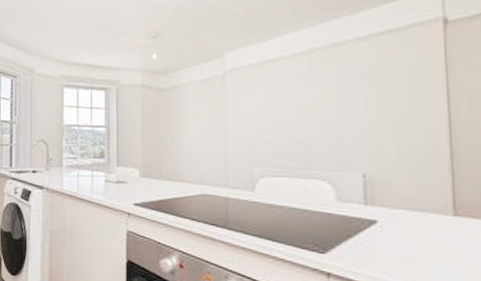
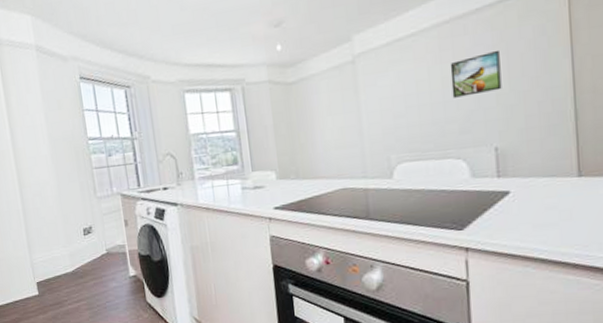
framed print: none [319,80,372,121] -> present [450,49,502,98]

